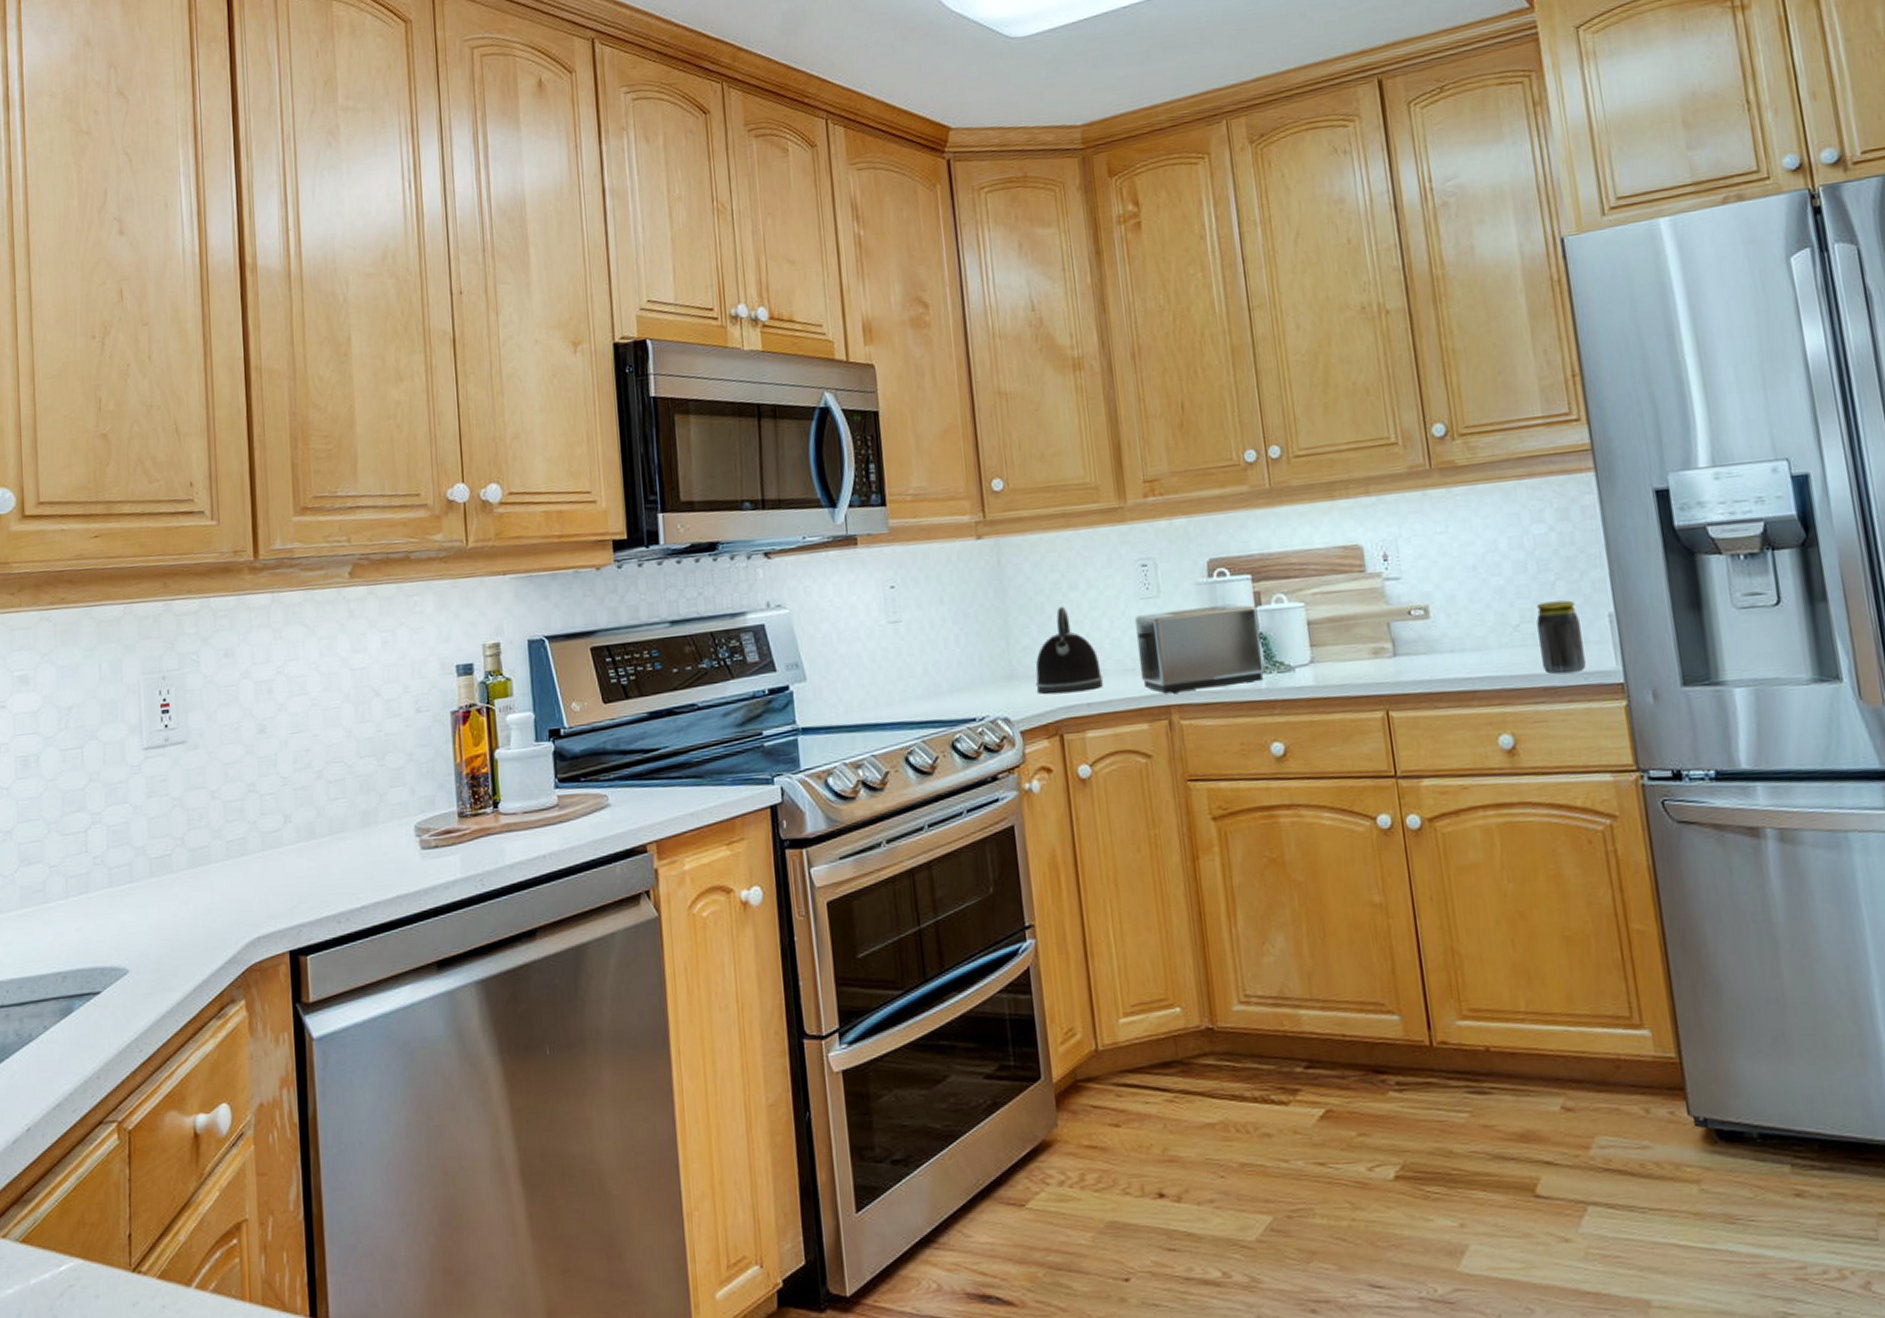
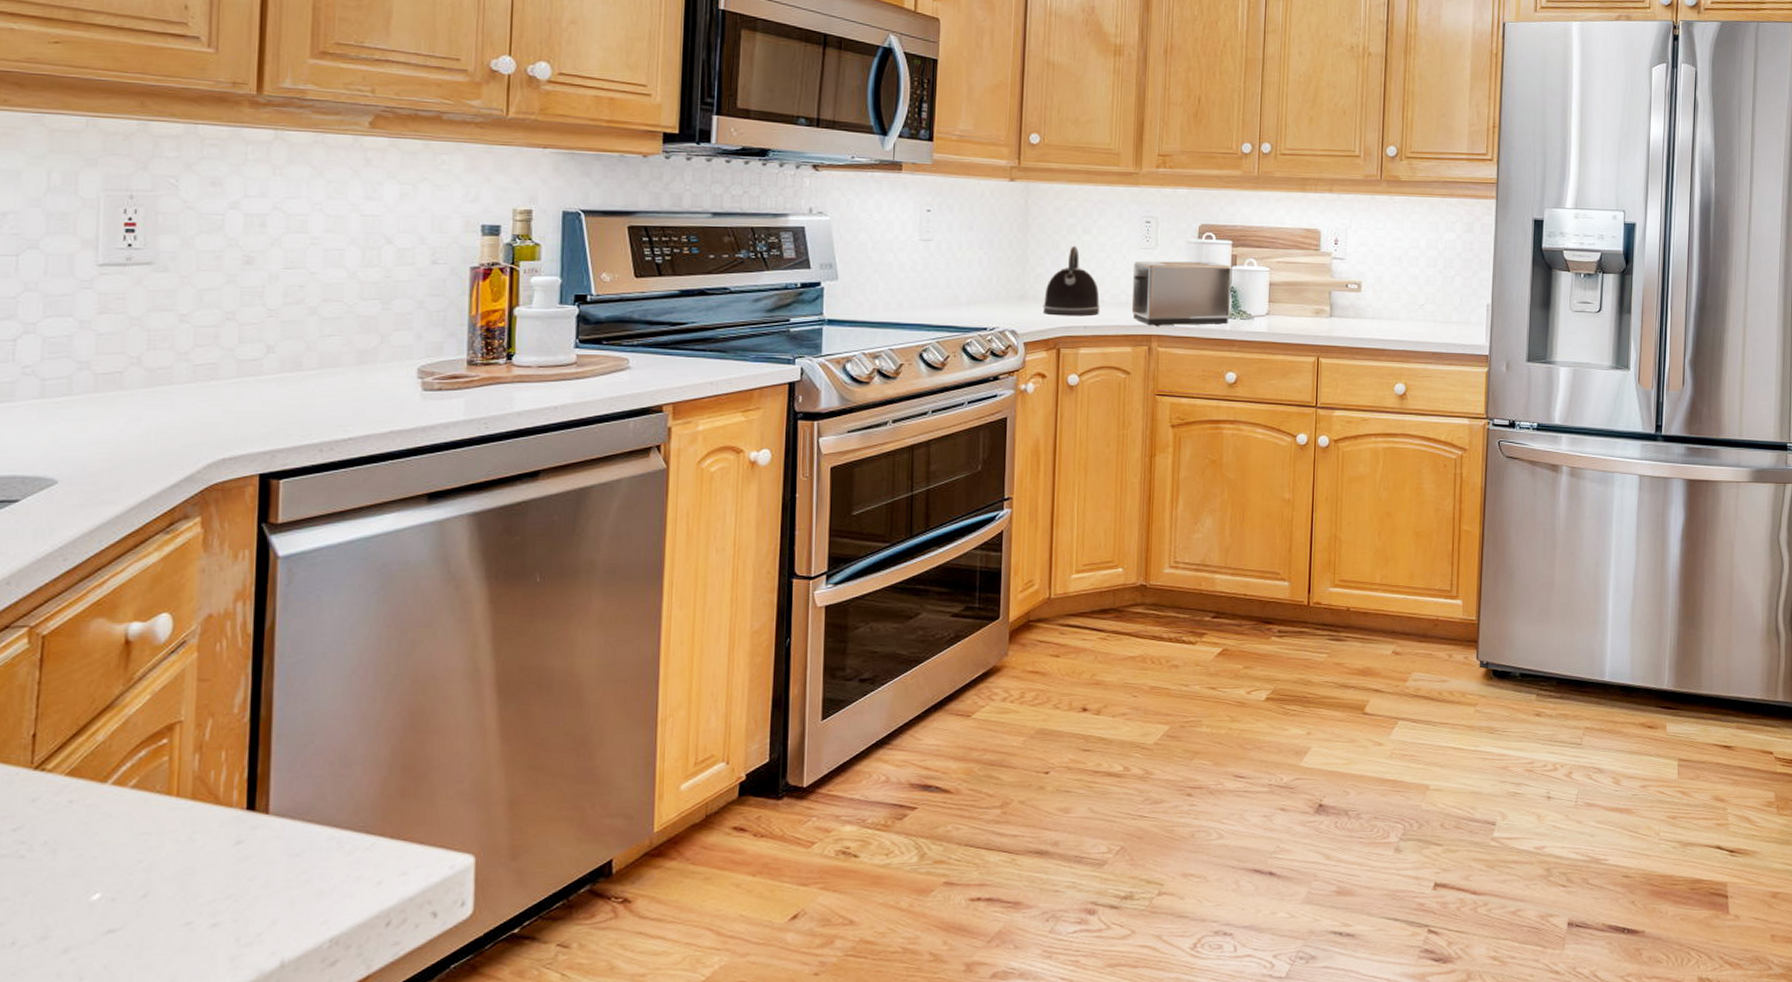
jar: present [1536,600,1586,675] -> none [1435,290,1466,344]

